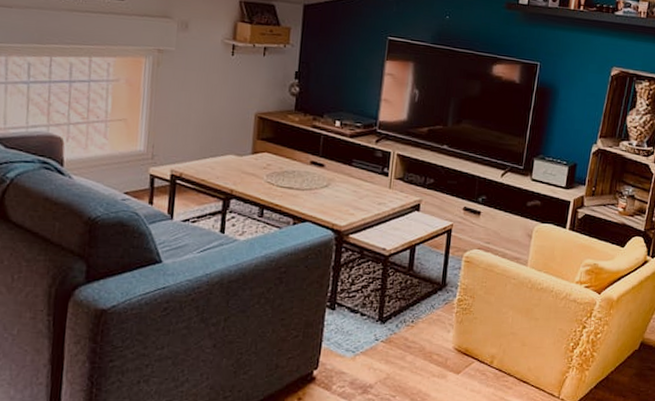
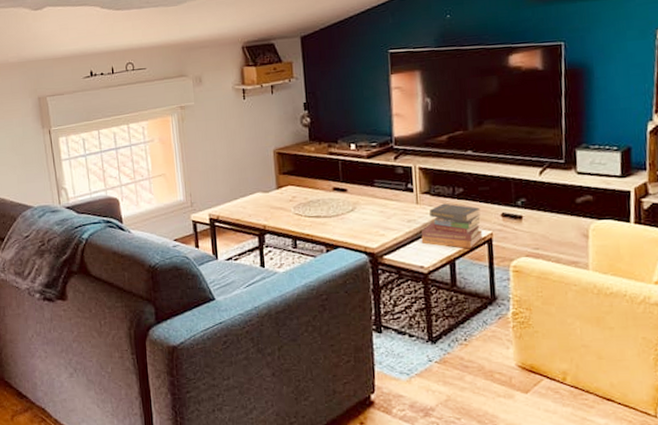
books: none [387,191,446,237] -> present [421,203,482,249]

